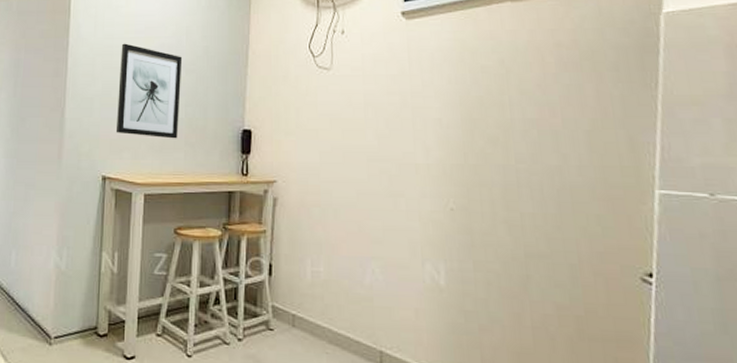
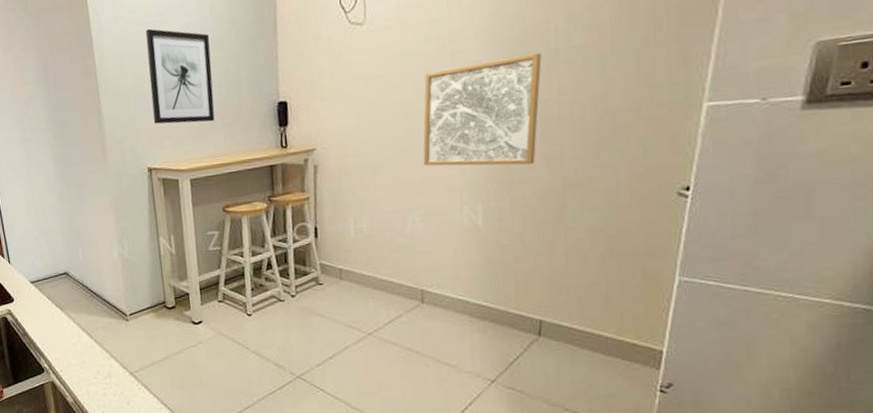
wall art: none [384,119,499,228] -> present [423,52,542,166]

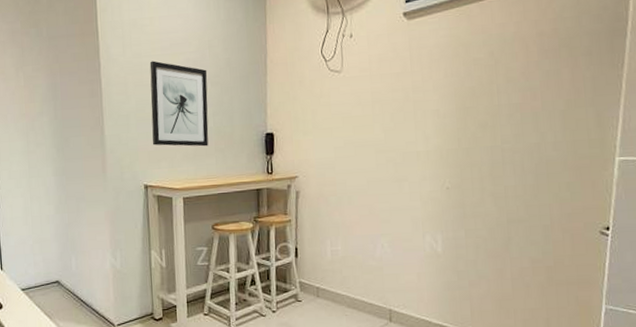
wall art: present [423,52,542,166] -> none [391,107,488,201]

